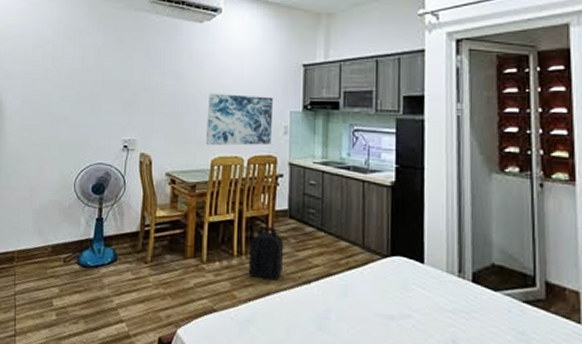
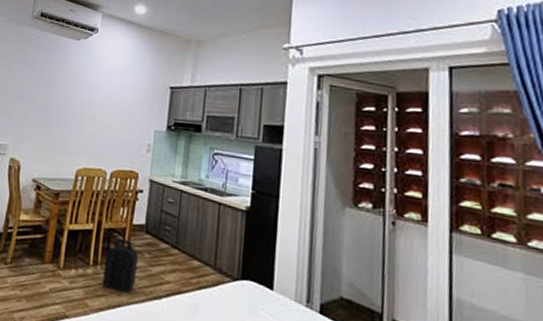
wall art: present [205,93,274,146] -> none [72,107,140,161]

